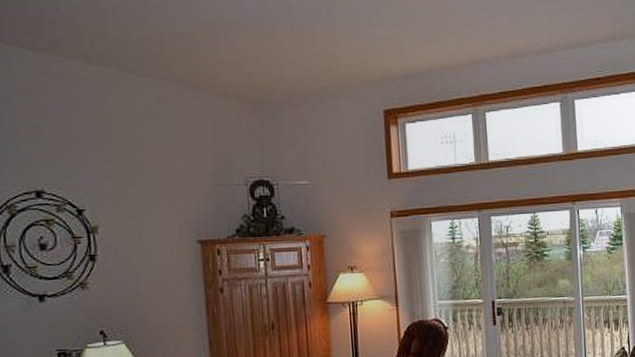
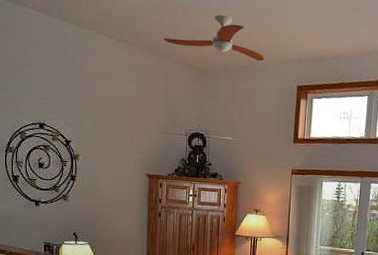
ceiling fan: none [202,34,338,85] -> present [164,14,265,62]

